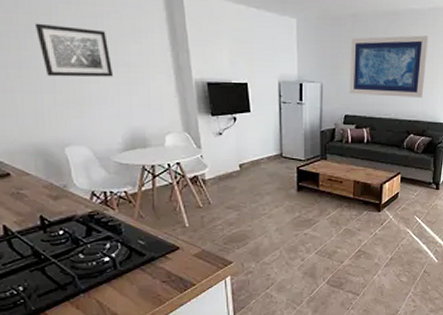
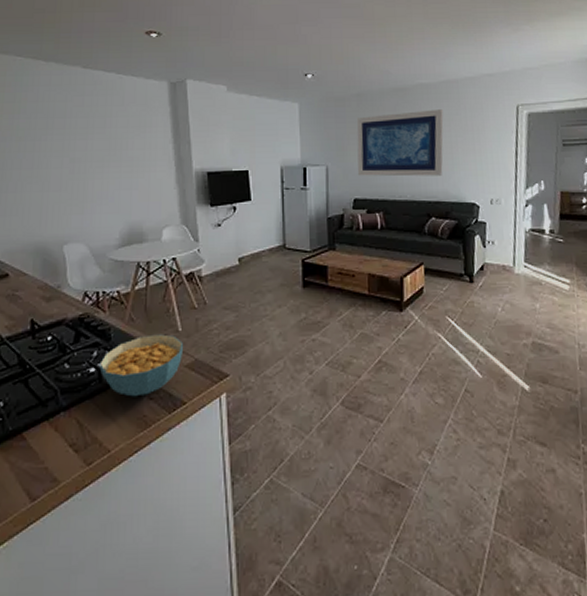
wall art: present [34,23,113,77] -> none [50,126,116,175]
cereal bowl: none [113,229,190,281] -> present [99,334,183,397]

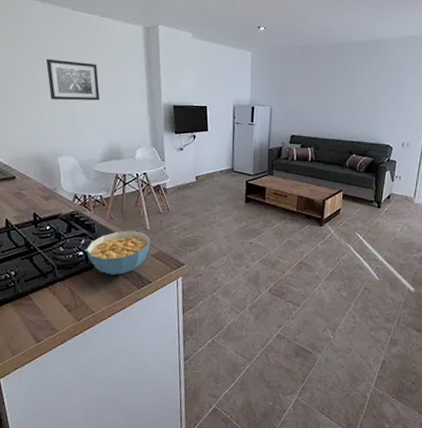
wall art: none [50,126,116,175] -> present [45,58,100,101]
wall art: present [356,109,444,177] -> none [296,64,372,121]

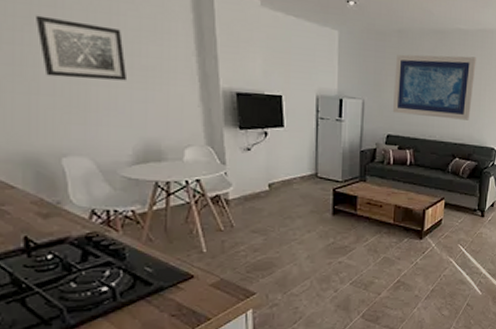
cereal bowl: present [86,230,150,275] -> none [113,255,207,314]
wall art: none [296,64,372,121] -> present [393,54,476,120]

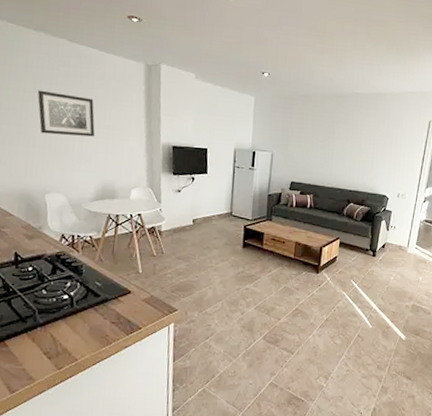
wall art: present [393,54,476,120] -> none [297,115,371,171]

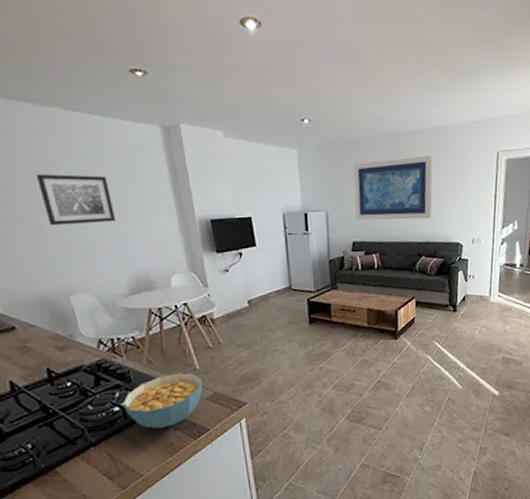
cereal bowl: none [71,273,142,321] -> present [123,372,202,429]
wall art: none [297,115,371,171] -> present [353,155,433,221]

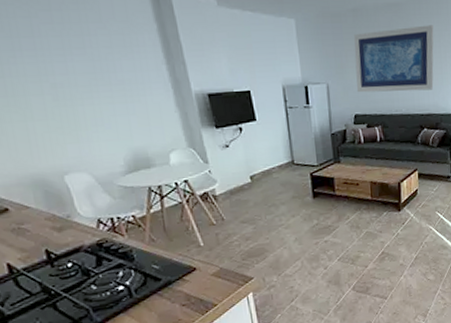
wall art: present [35,173,115,226] -> none [17,46,107,103]
cereal bowl: present [123,372,202,429] -> none [127,250,208,306]

